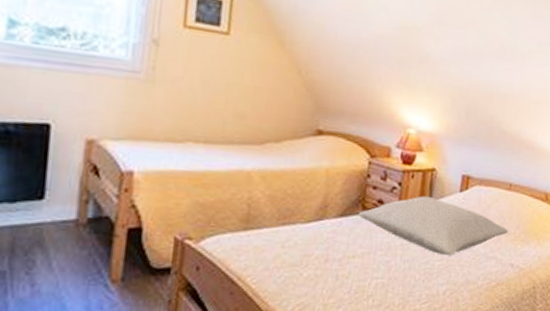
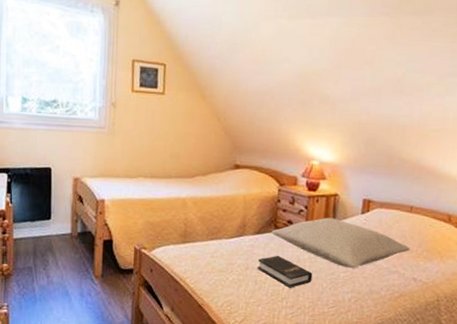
hardback book: none [340,242,405,282] -> present [258,255,313,288]

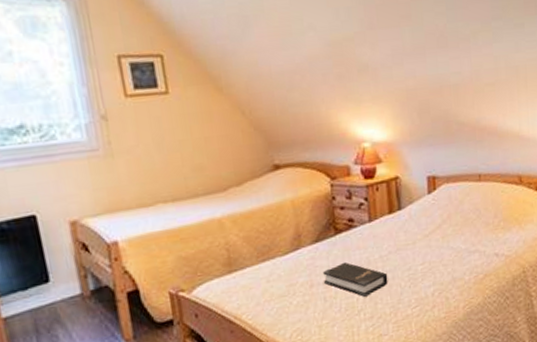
pillow: present [271,217,411,269] -> none [331,205,487,259]

